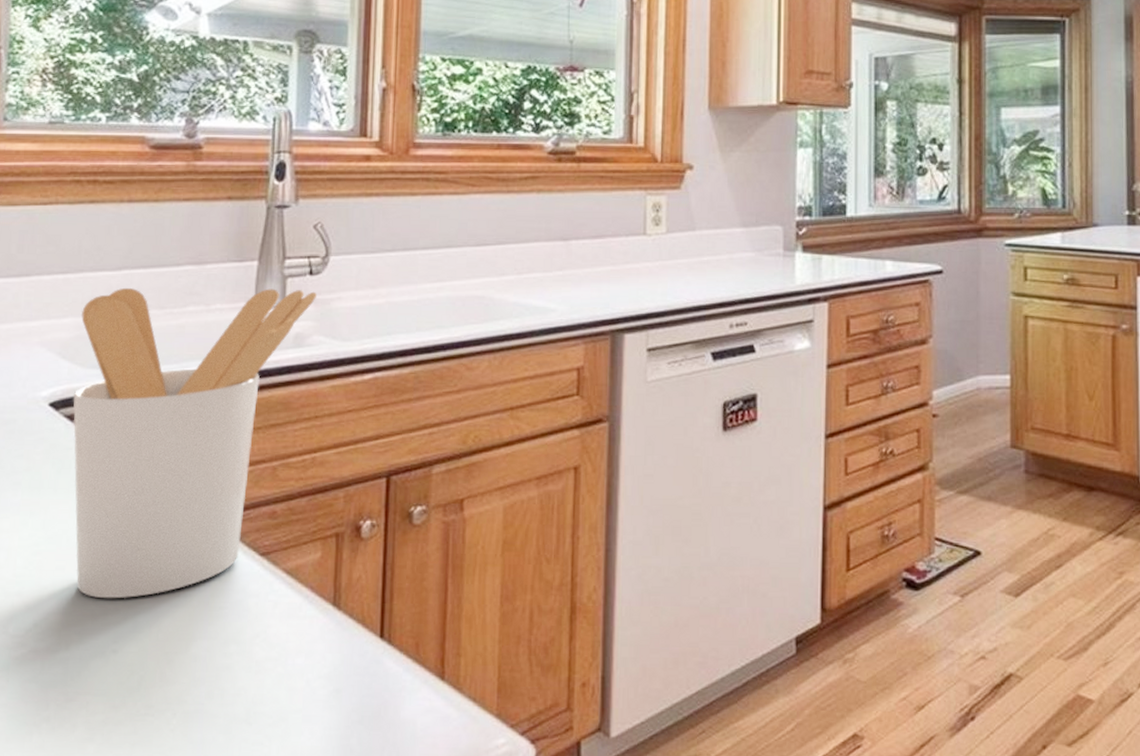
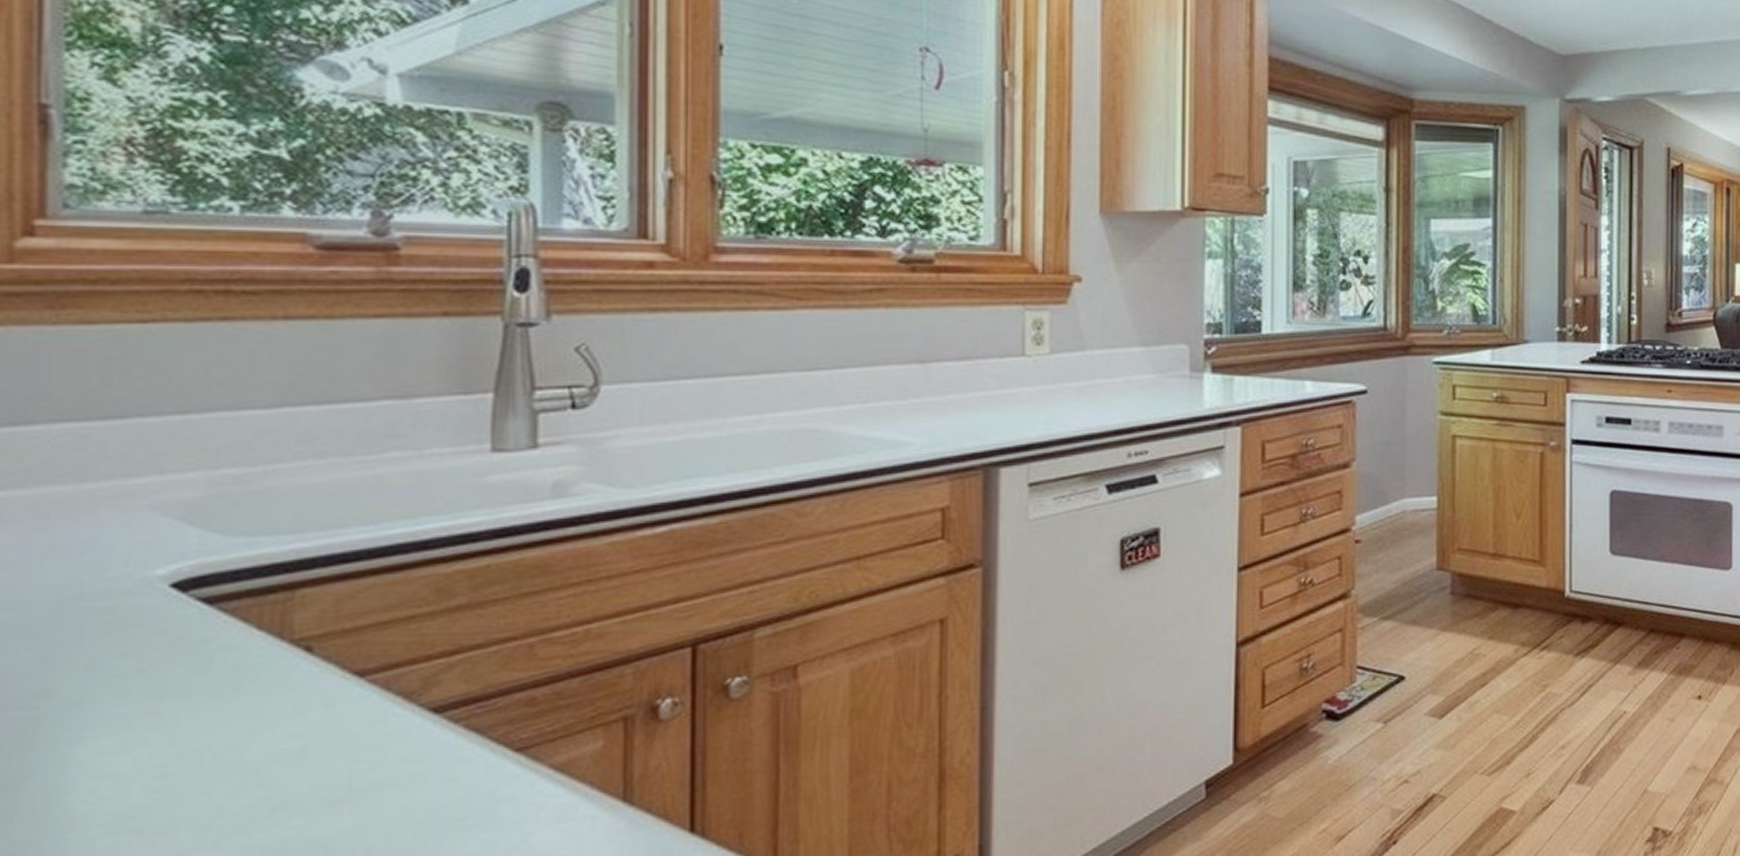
utensil holder: present [73,287,318,599] -> none [210,427,584,825]

